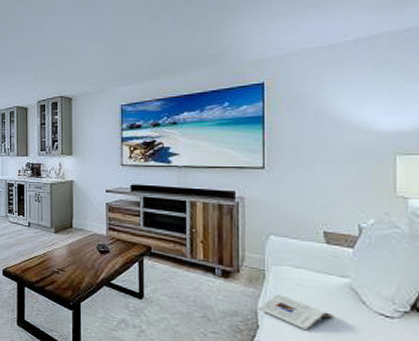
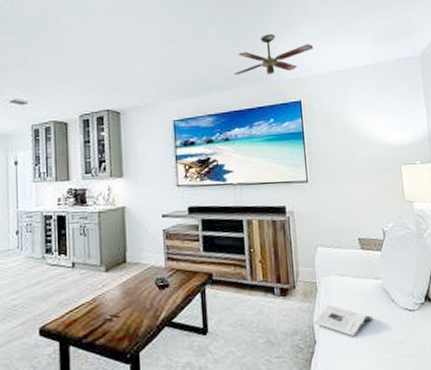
ceiling fan: none [187,12,286,59] -> present [234,34,314,75]

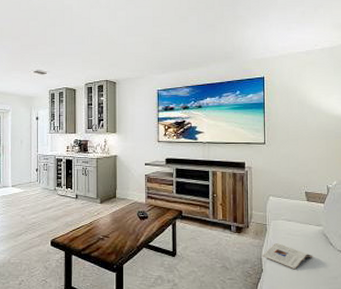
ceiling fan: present [234,34,314,75] -> none [209,21,278,55]

